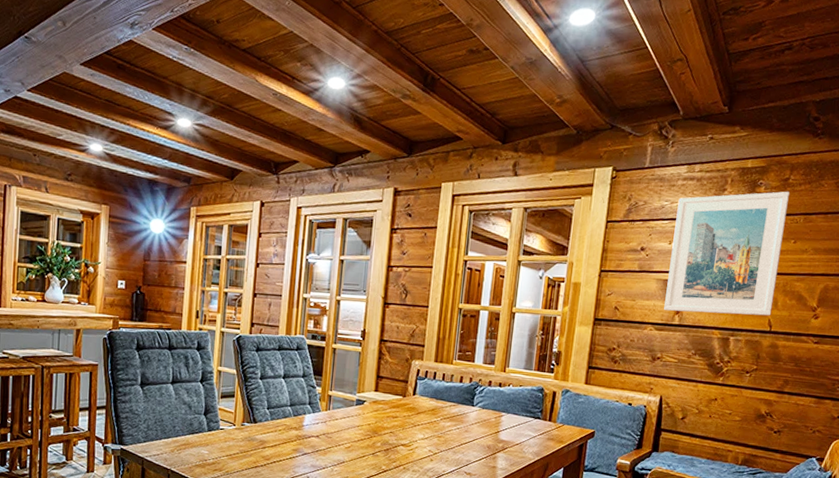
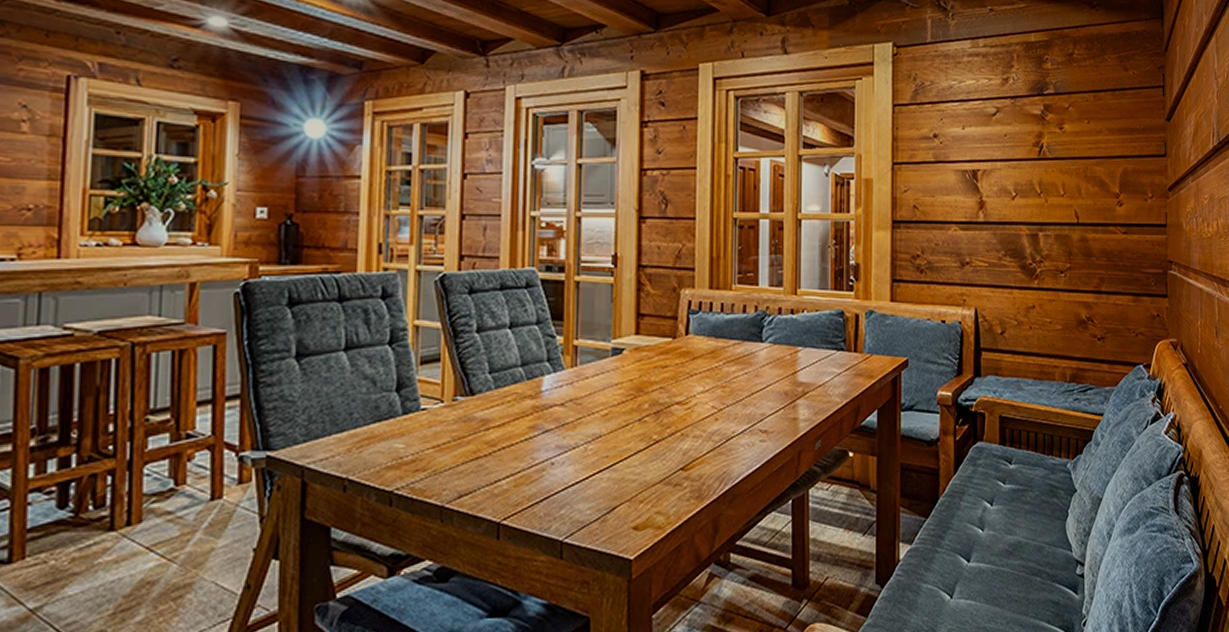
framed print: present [664,191,789,316] -> none [966,67,1077,207]

